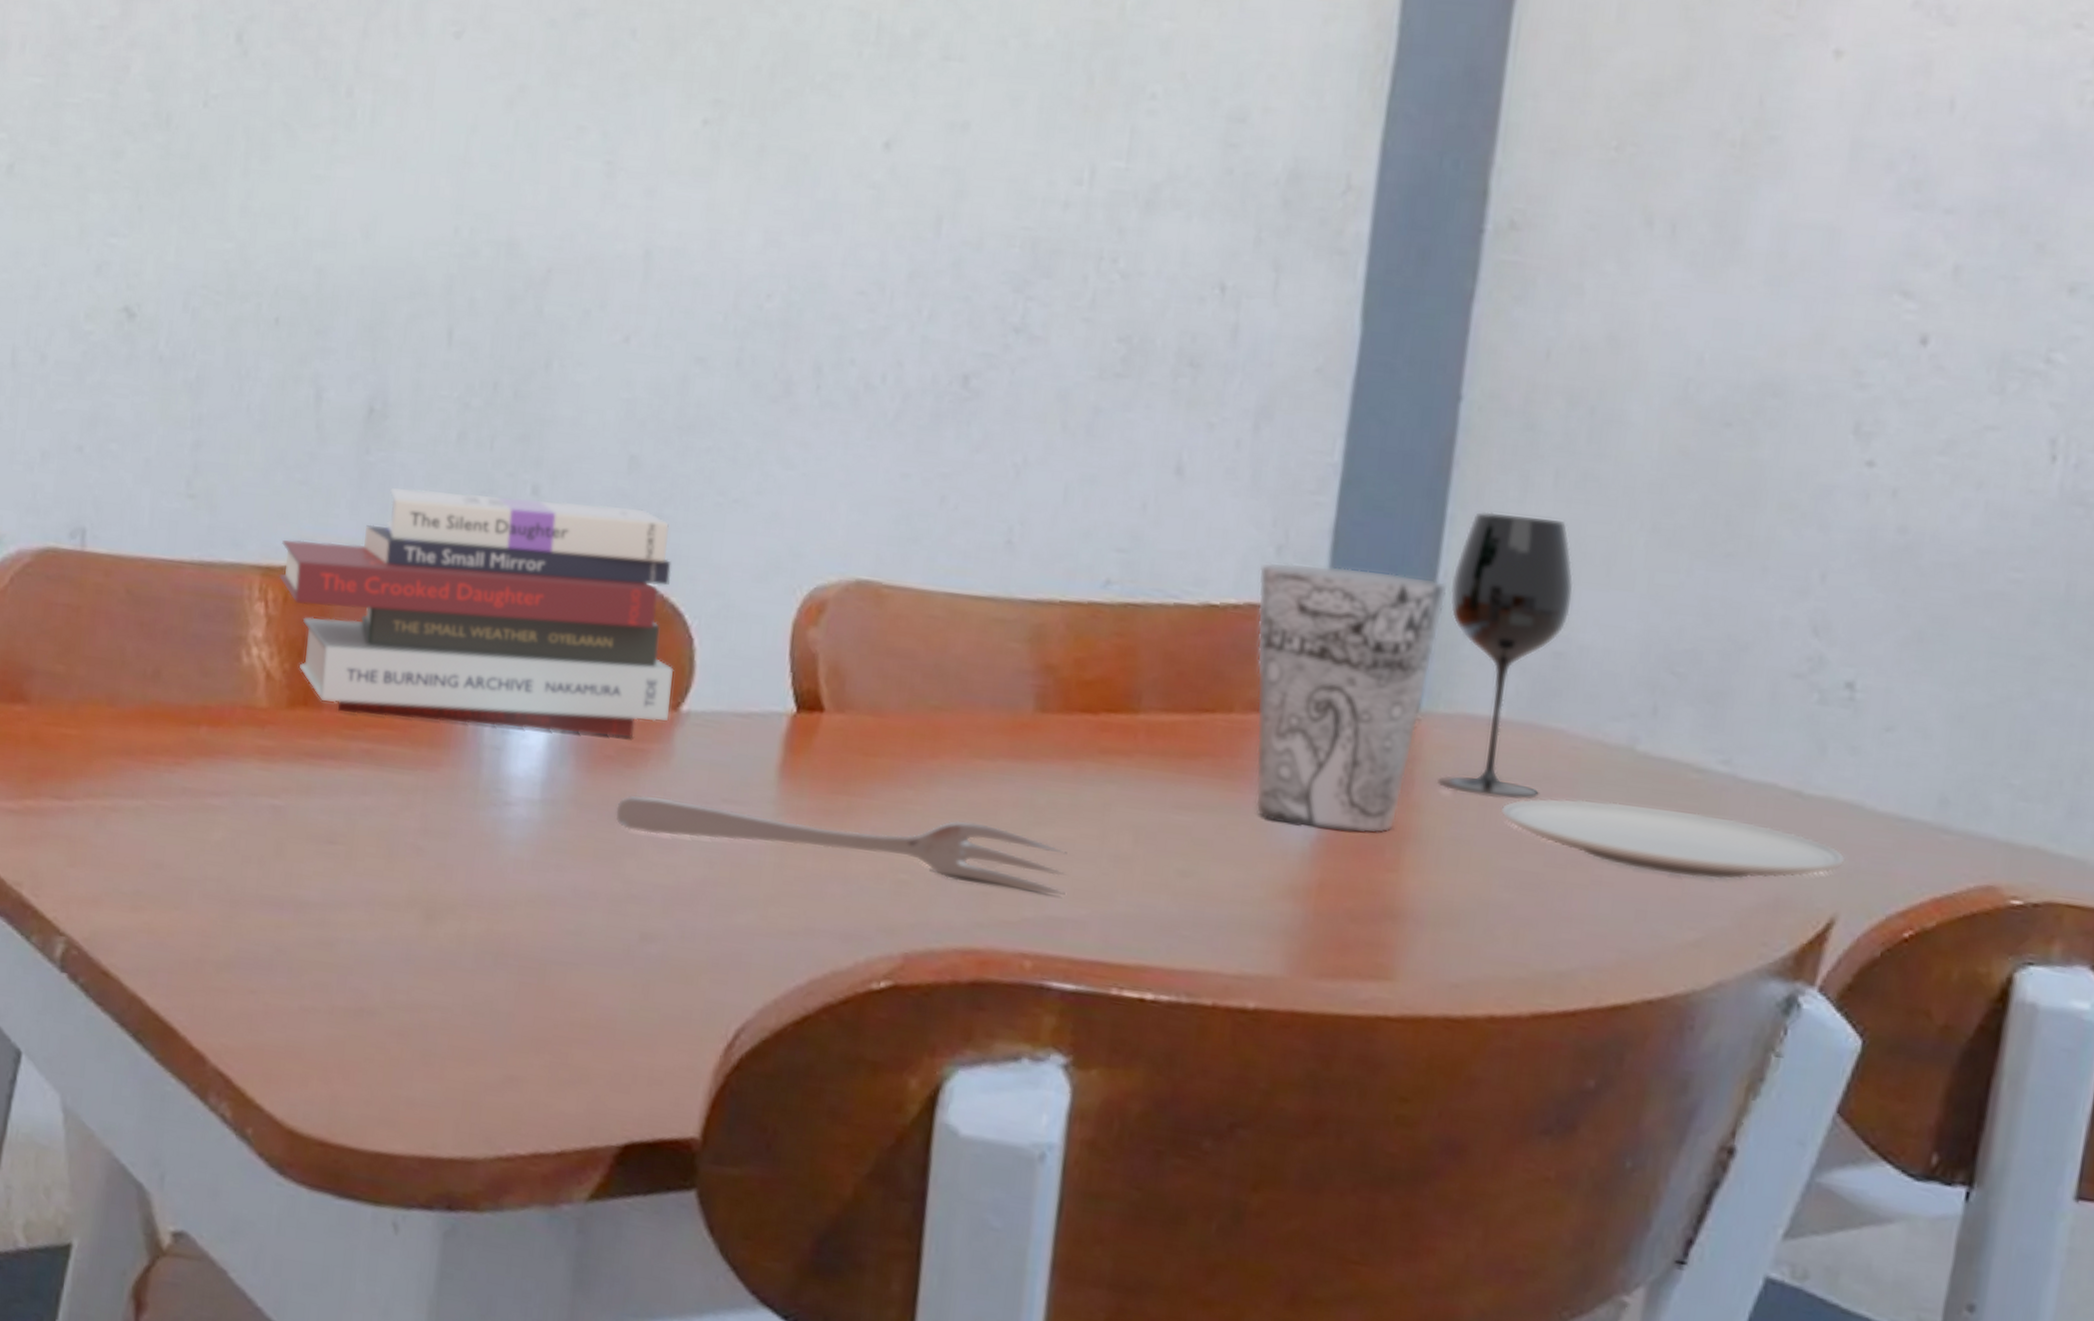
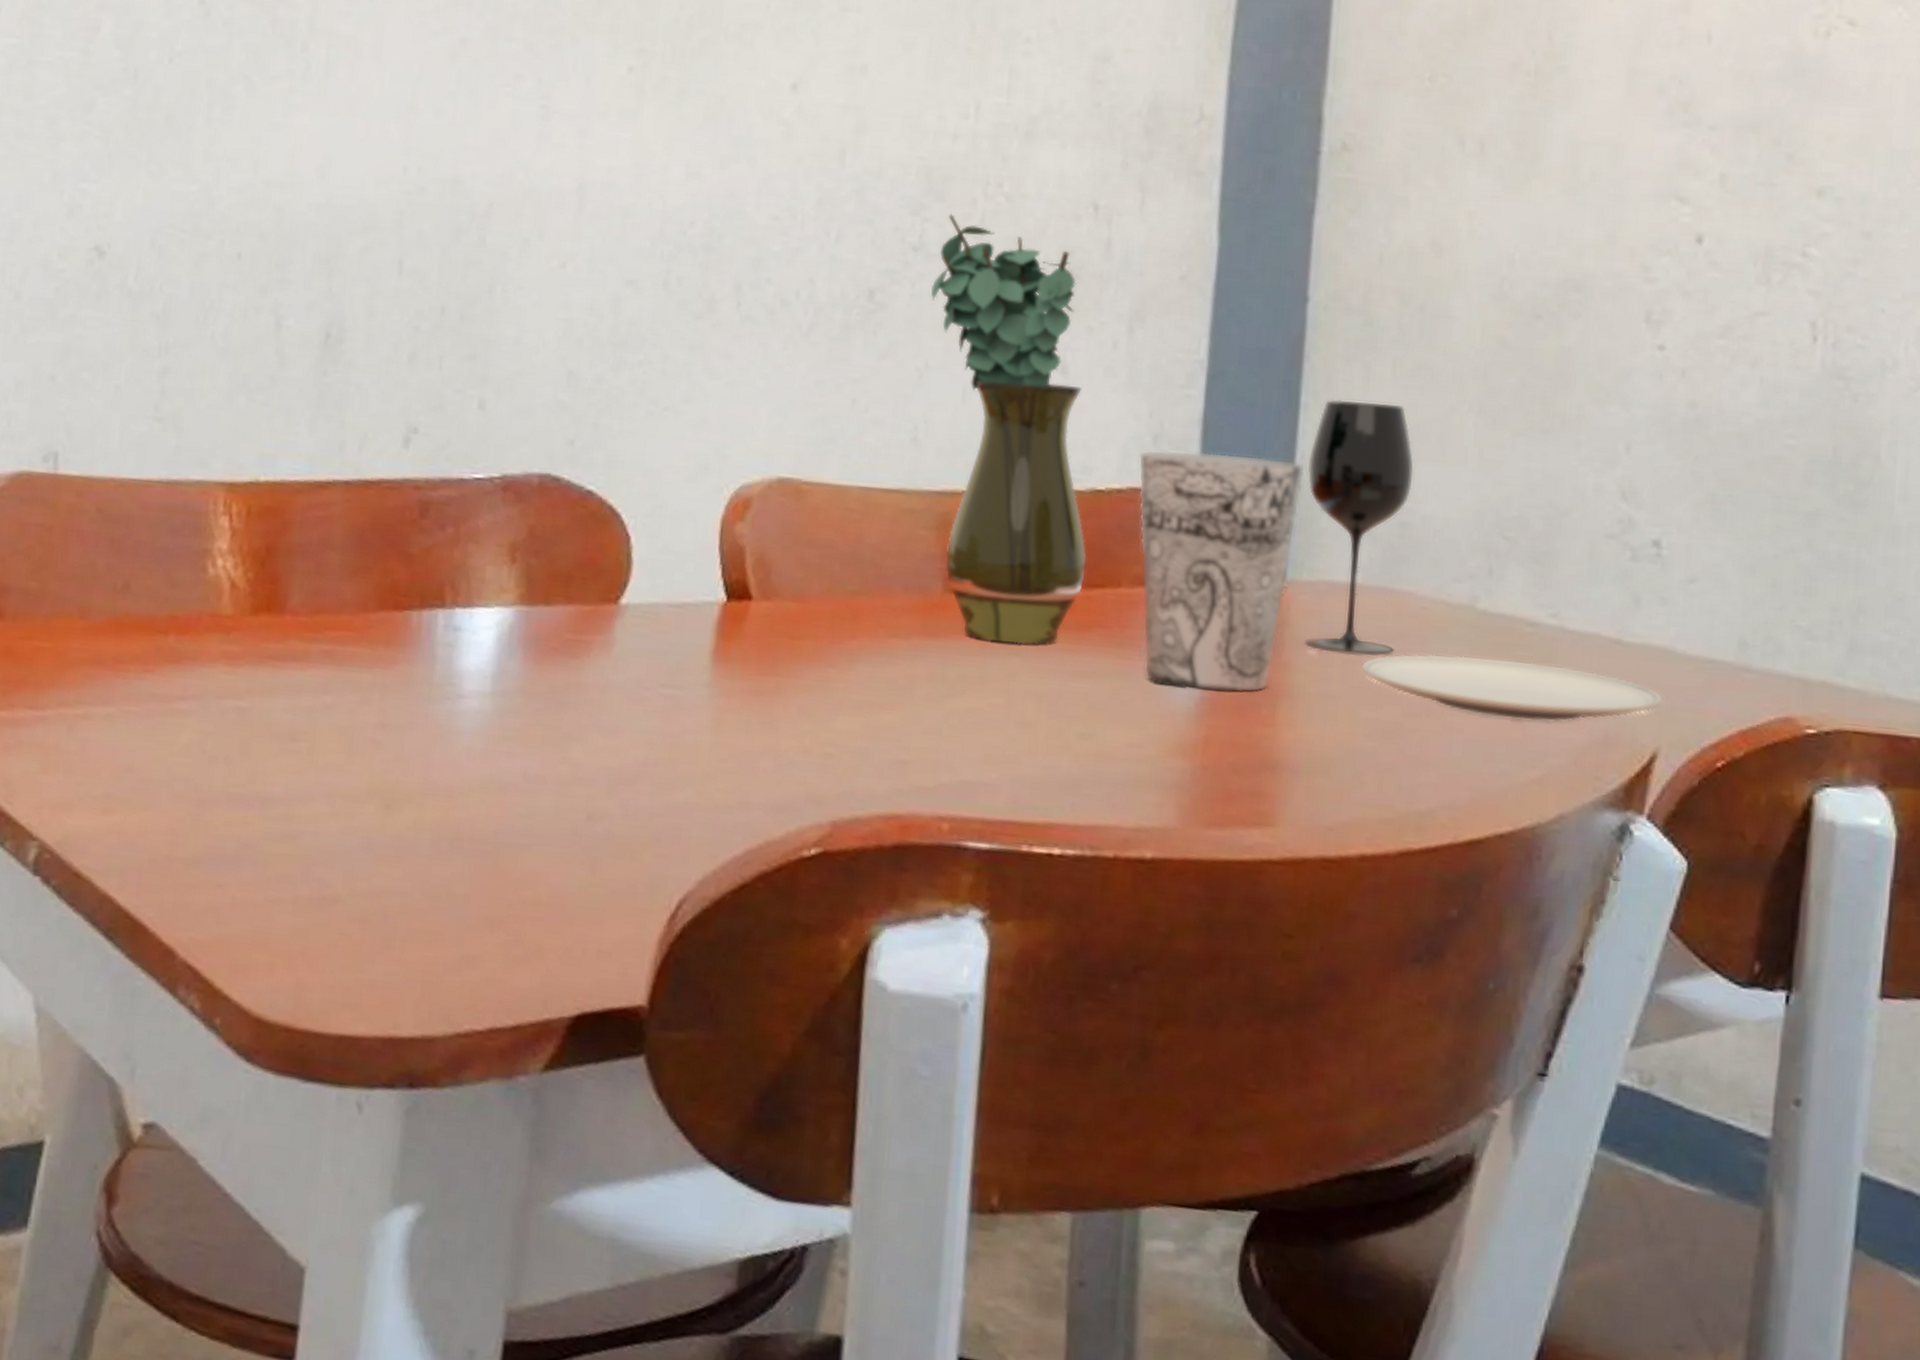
books: present [279,488,674,737] -> none [242,406,613,630]
fork: present [615,794,1068,895] -> none [562,683,978,761]
vase: none [1031,292,1199,772] -> present [930,214,1087,644]

